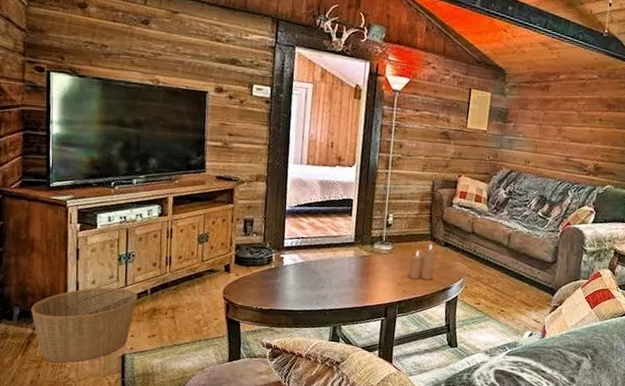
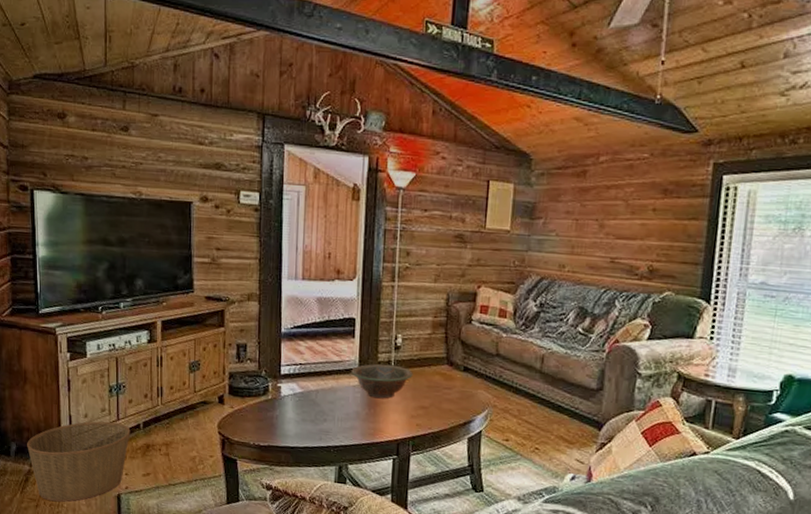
decorative bowl: none [347,238,401,269] -> present [351,363,413,399]
candle: present [408,244,437,281] -> none [421,369,455,412]

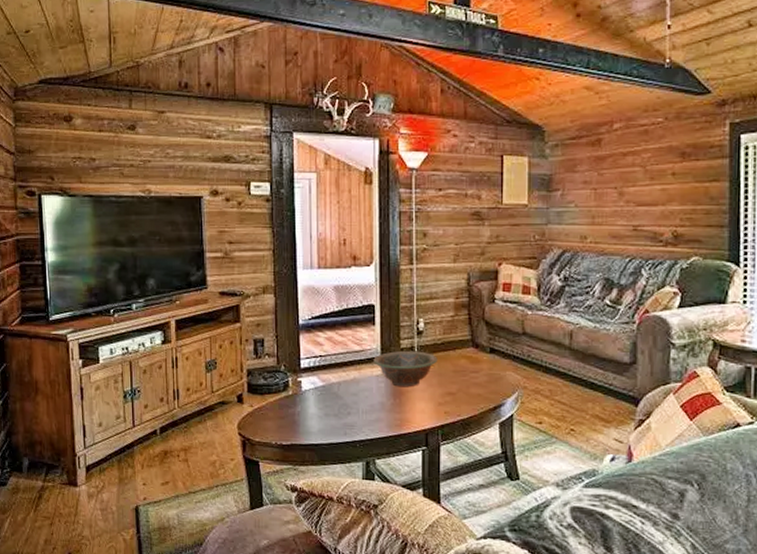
basket: present [27,421,131,502] -> none [40,429,147,519]

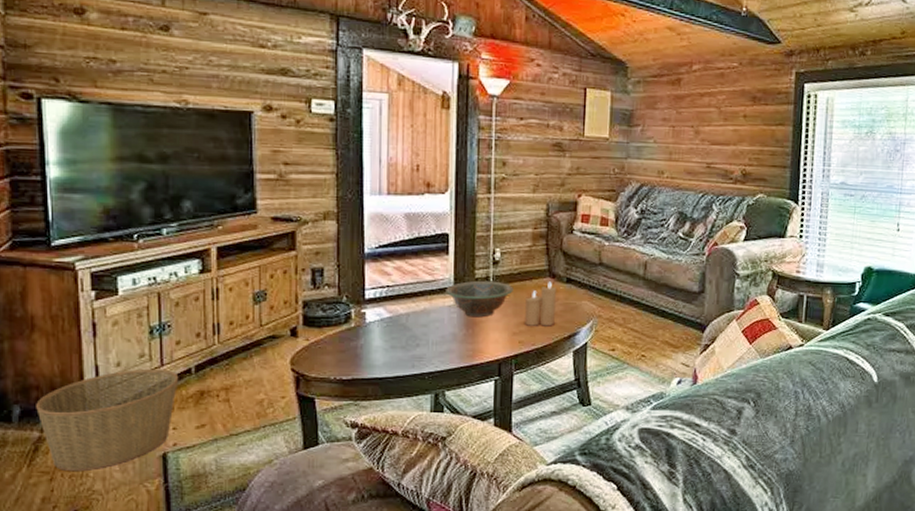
basket: none [40,429,147,519] -> present [36,368,179,472]
candle: none [448,351,481,397] -> present [524,281,557,326]

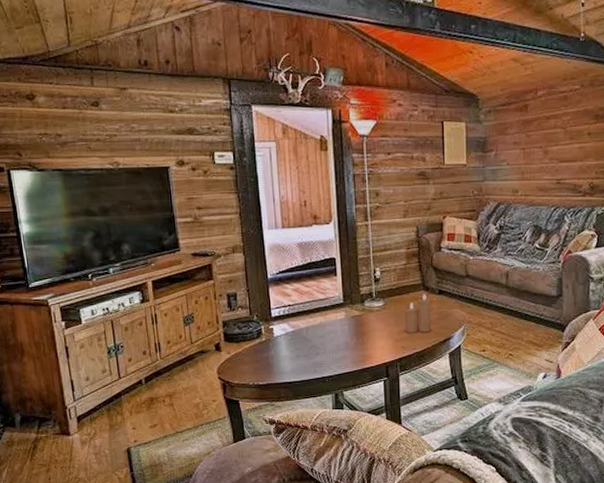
basket: present [36,368,179,472] -> none [31,381,134,464]
decorative bowl: present [446,280,513,318] -> none [337,296,394,328]

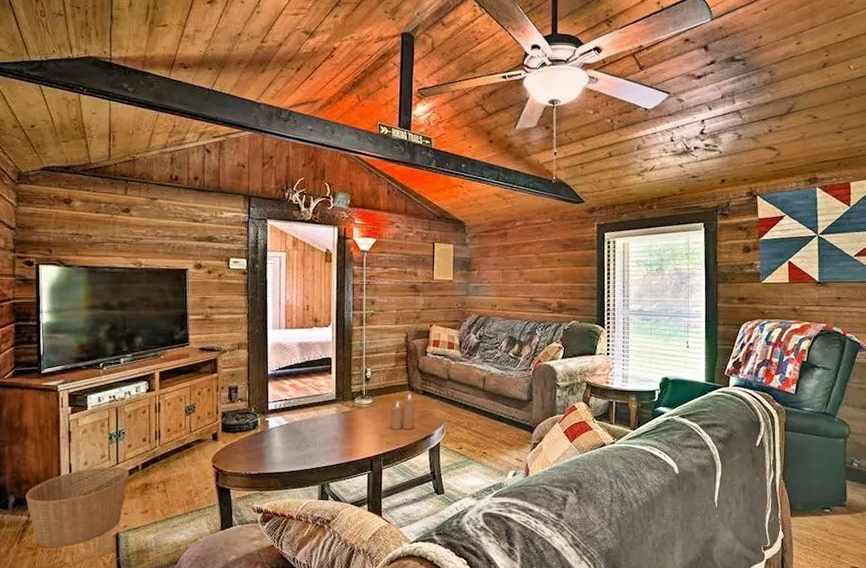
basket: none [31,381,134,464] -> present [26,466,130,548]

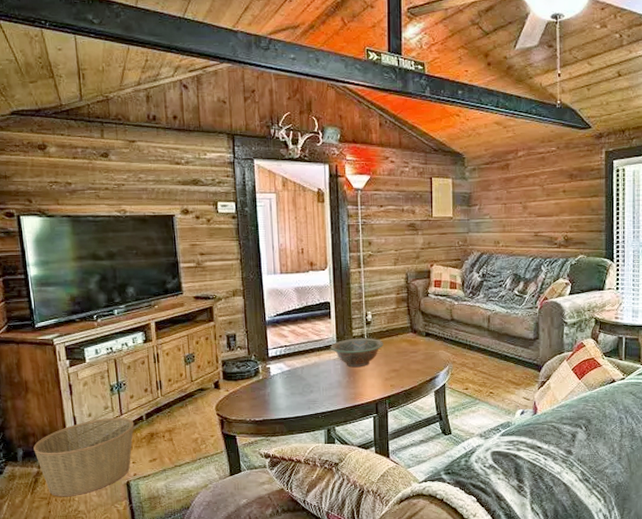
decorative bowl: none [329,394,381,424] -> present [330,338,384,368]
candle: present [390,394,415,430] -> none [393,336,419,372]

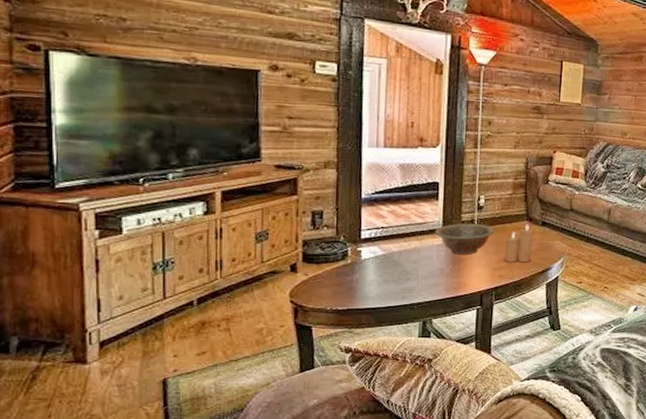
basket: present [33,417,135,497] -> none [35,301,181,398]
candle: none [393,336,419,372] -> present [503,224,534,263]

